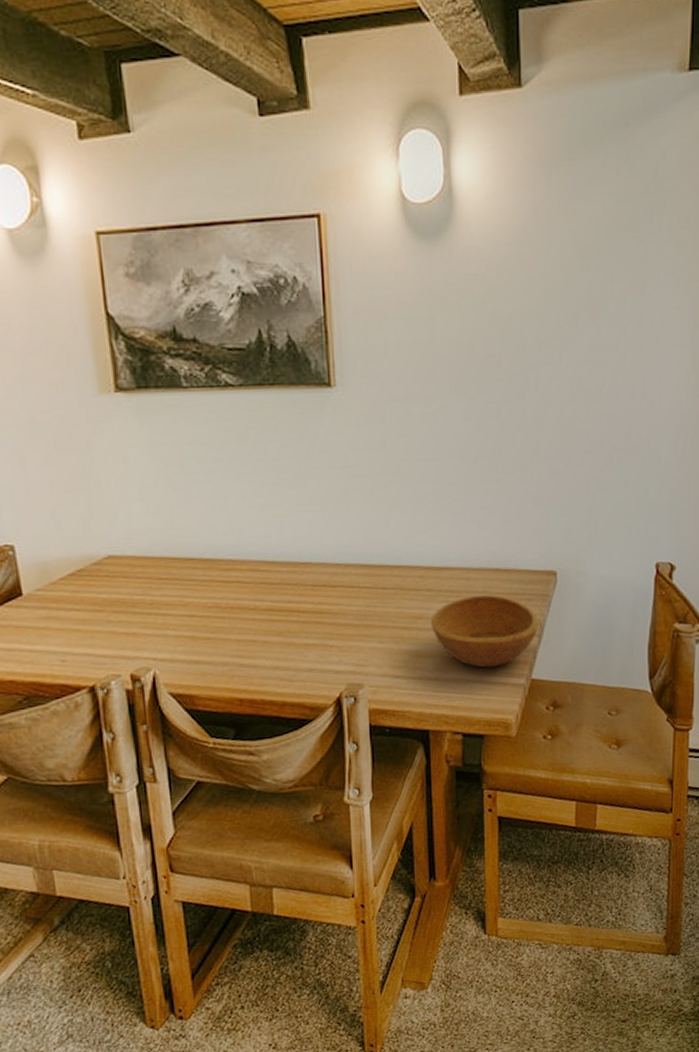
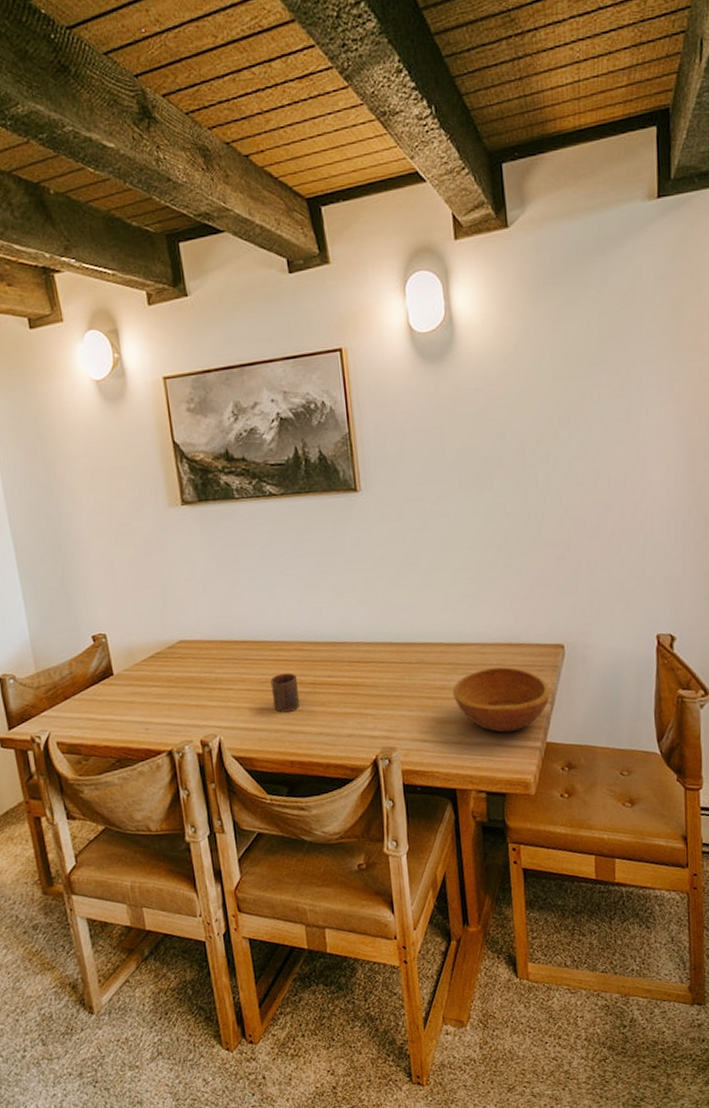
cup: none [218,597,252,643] -> present [270,673,300,713]

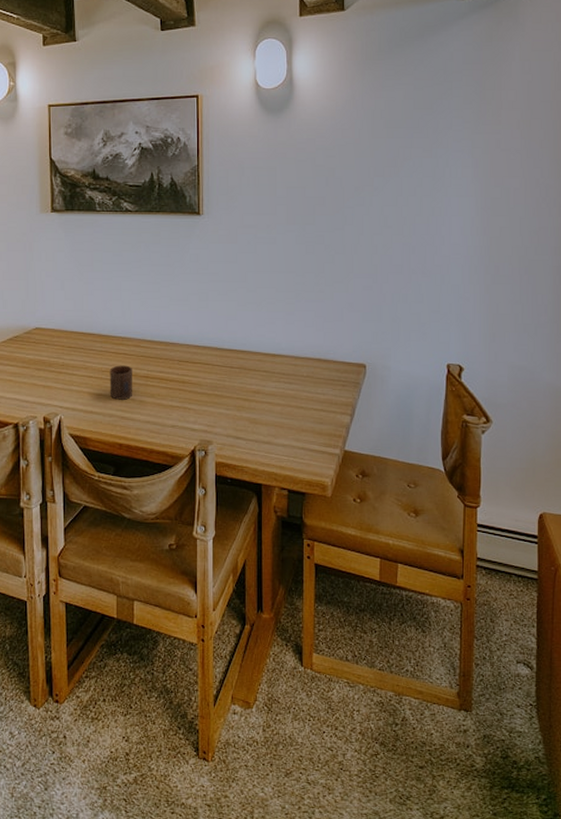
wooden bowl: present [452,667,550,733] -> none [265,379,351,438]

